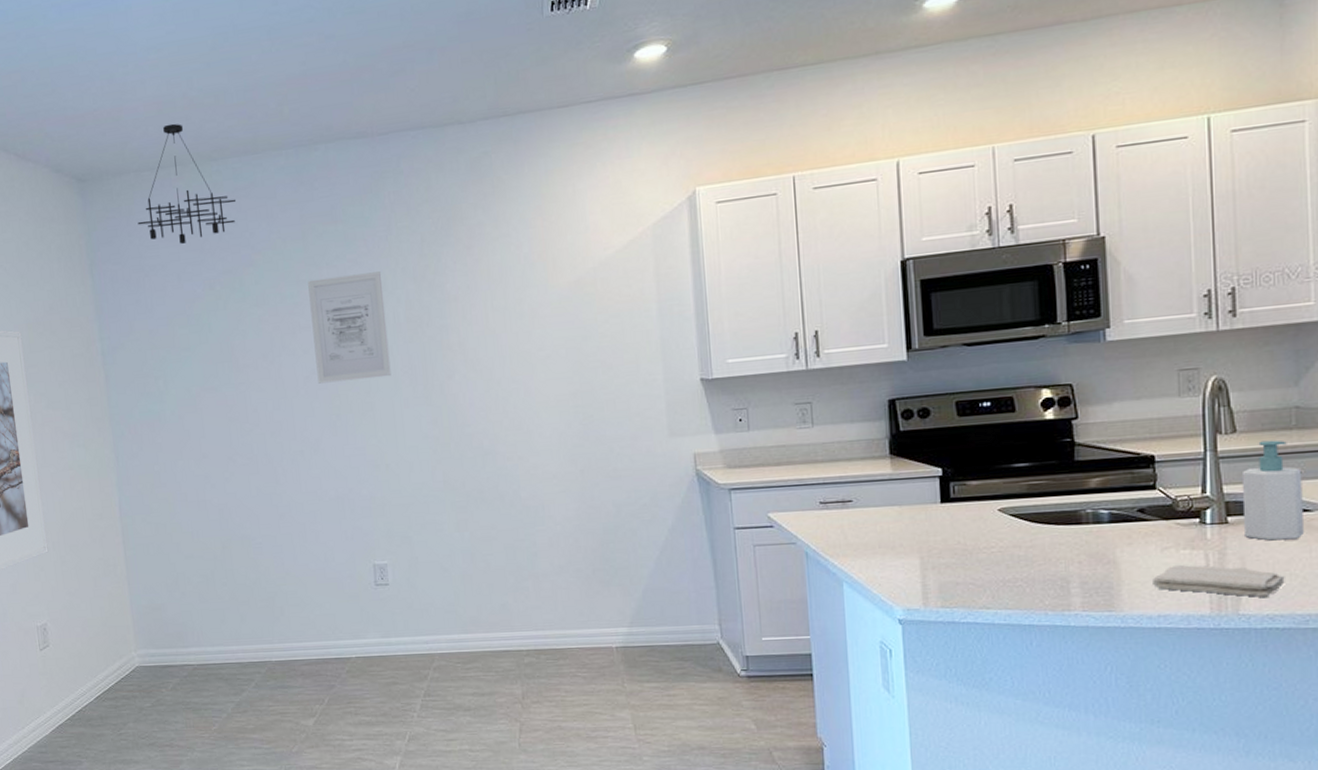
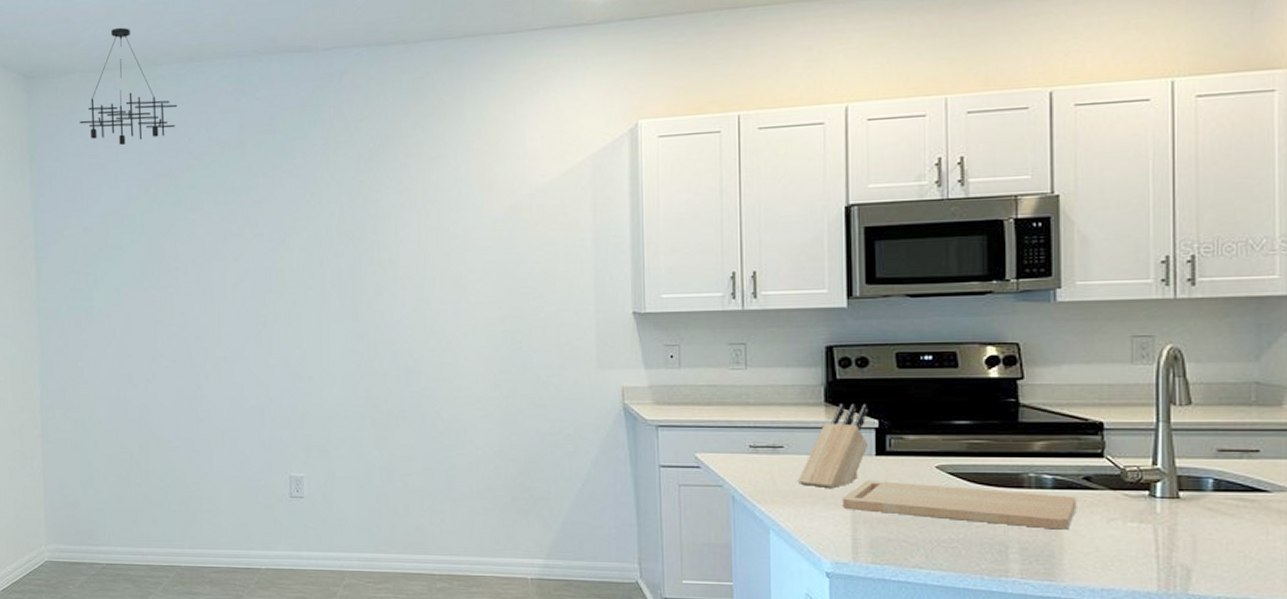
wall art: present [308,271,391,384] -> none [243,184,320,291]
knife block: none [867,453,934,538] -> present [797,403,869,488]
cutting board: none [911,527,1132,562] -> present [843,481,1077,530]
washcloth: present [1153,565,1285,597] -> none [1097,538,1239,578]
soap bottle: present [1241,440,1304,541] -> none [1195,415,1261,520]

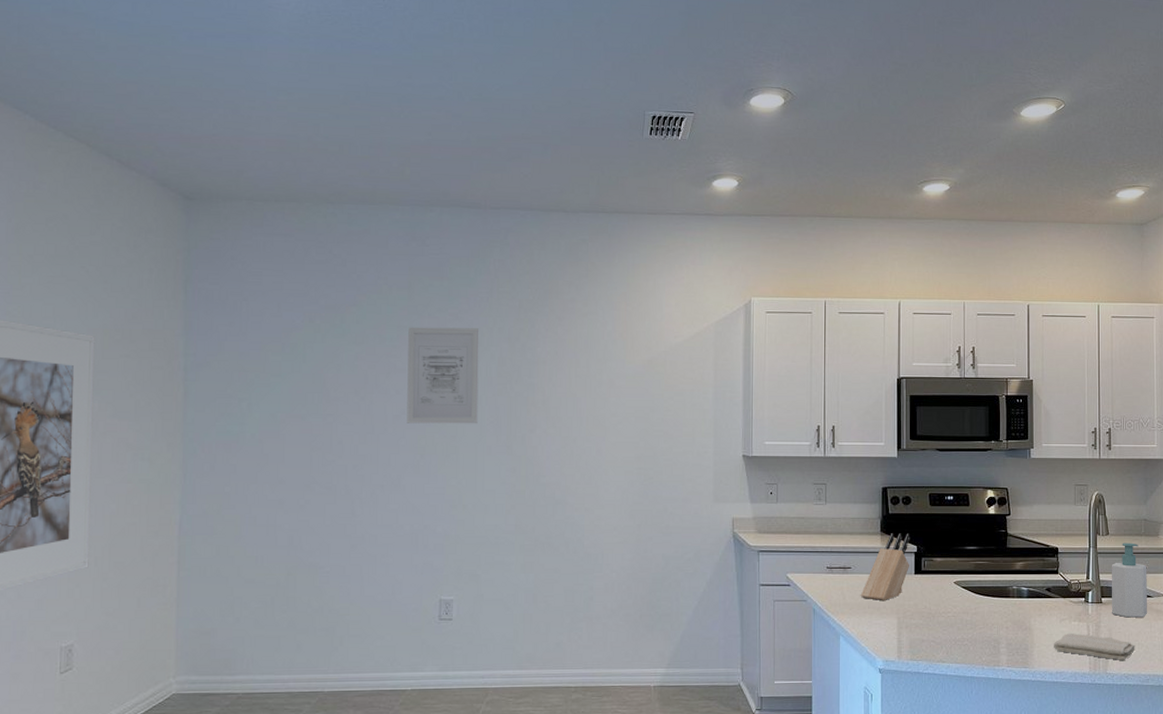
chandelier: present [79,27,178,145] -> none [243,162,348,275]
wall art: none [243,184,320,291] -> present [407,327,479,424]
cutting board: present [843,481,1077,530] -> none [892,594,1042,629]
washcloth: none [1097,538,1239,578] -> present [1054,633,1135,660]
soap bottle: none [1195,415,1261,520] -> present [1111,543,1147,618]

